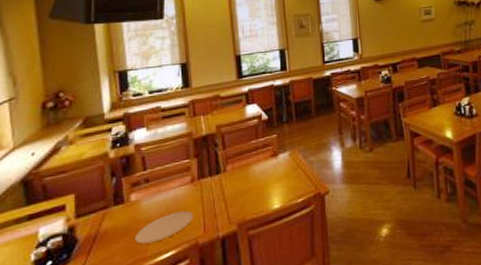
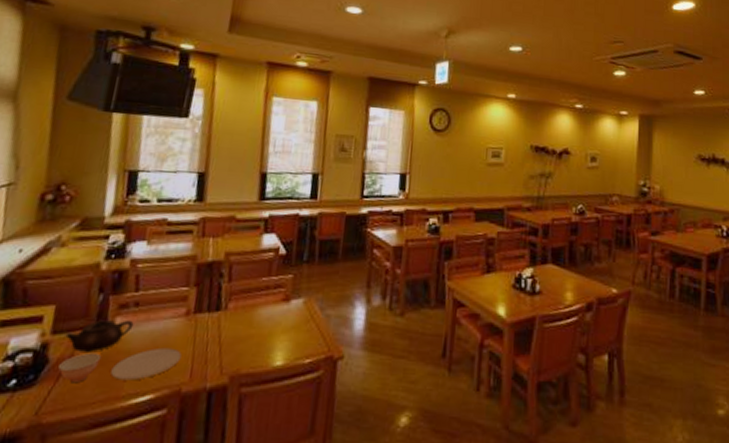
teapot: none [88,194,147,228] -> present [65,319,134,352]
bowl: none [88,226,124,255] -> present [58,352,102,384]

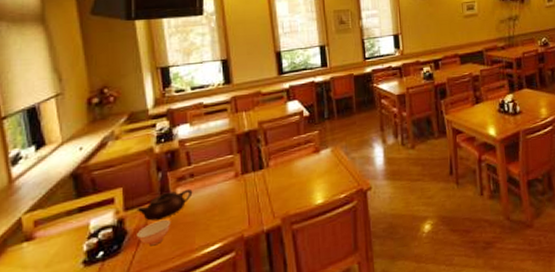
plate: present [111,347,182,381] -> none [182,204,238,237]

